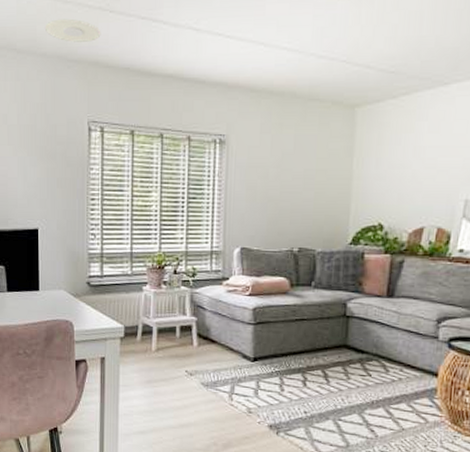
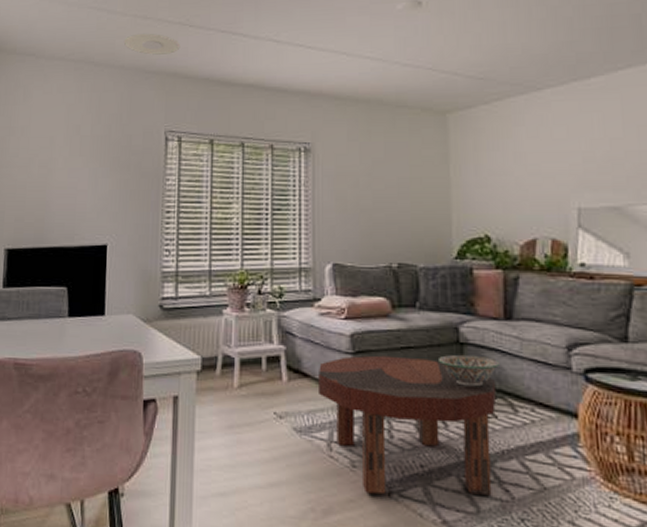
coffee table: none [222,326,374,434] -> present [317,355,497,496]
decorative bowl: none [326,325,378,352] -> present [437,354,499,387]

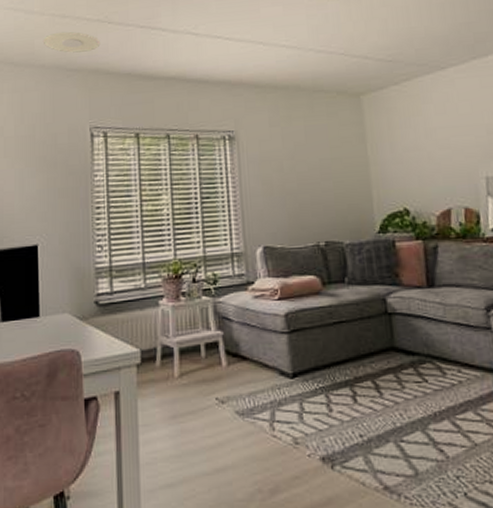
coffee table: present [317,355,497,496] -> none [256,331,428,468]
decorative bowl: present [437,354,499,387] -> none [368,323,426,354]

